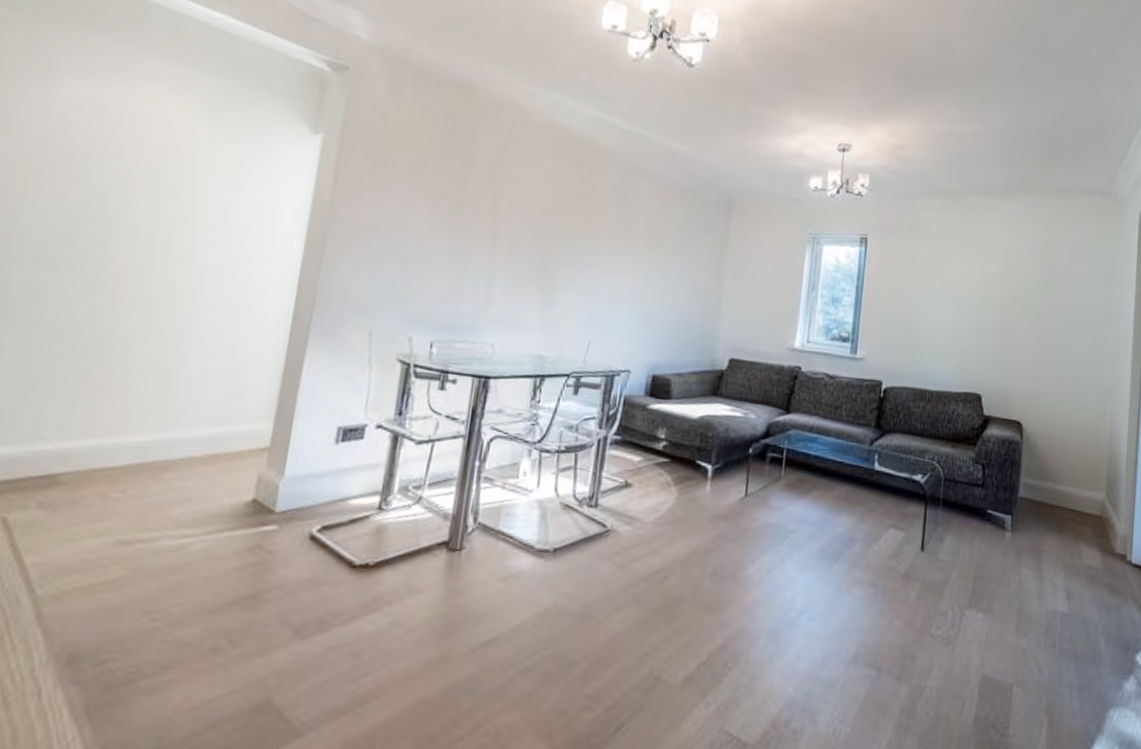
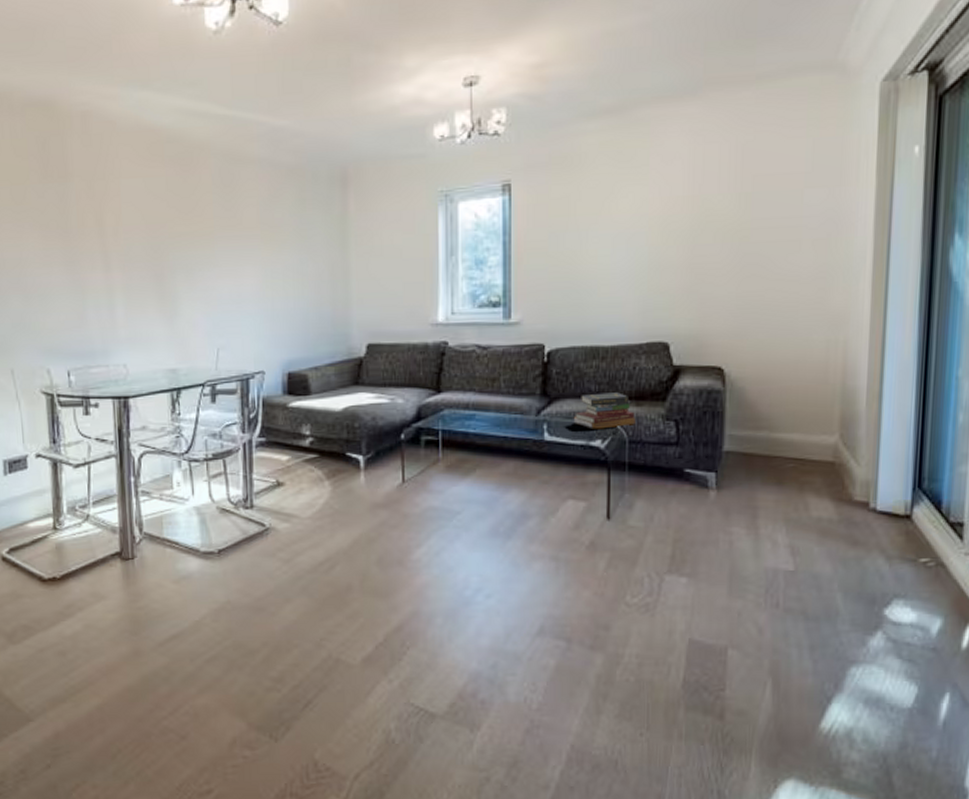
books: none [900,431,951,465] -> present [573,392,636,430]

